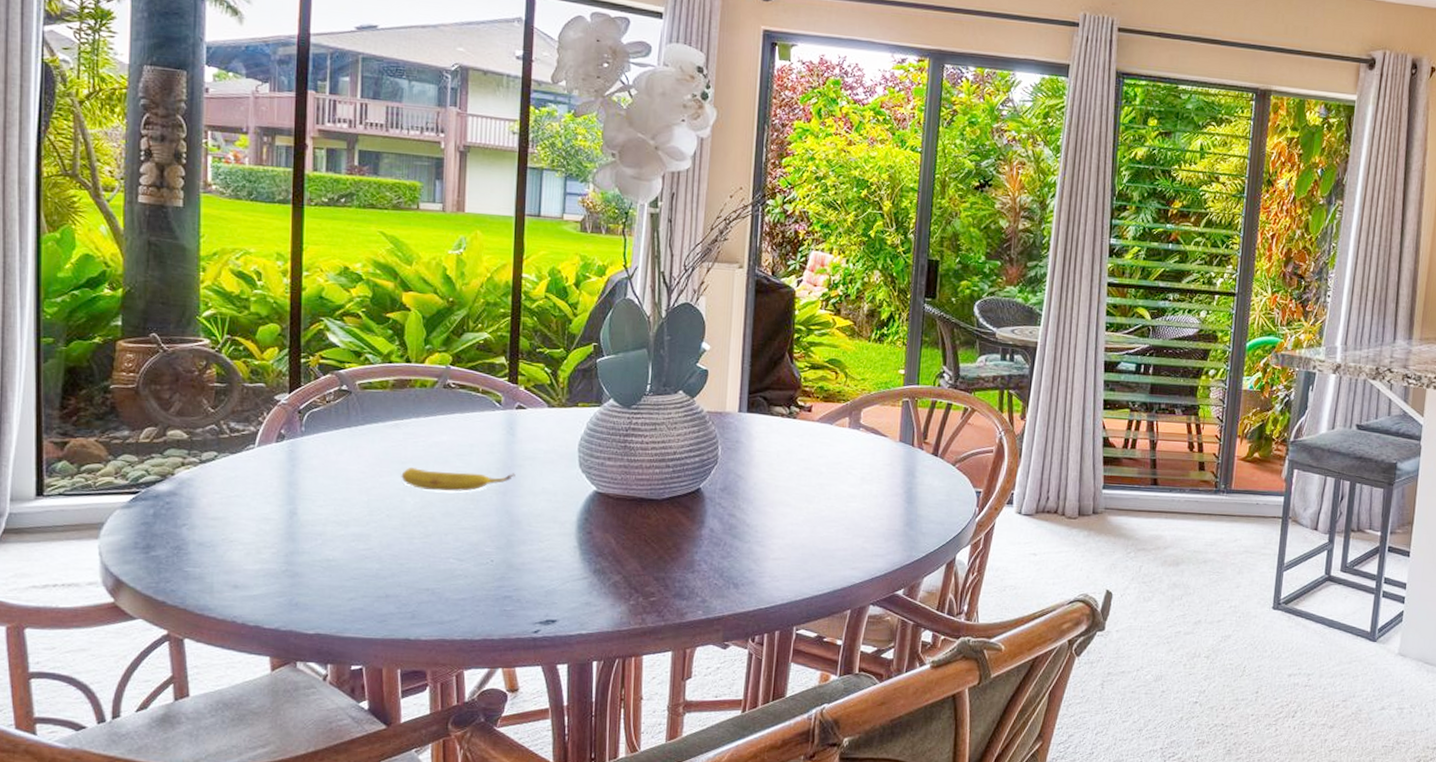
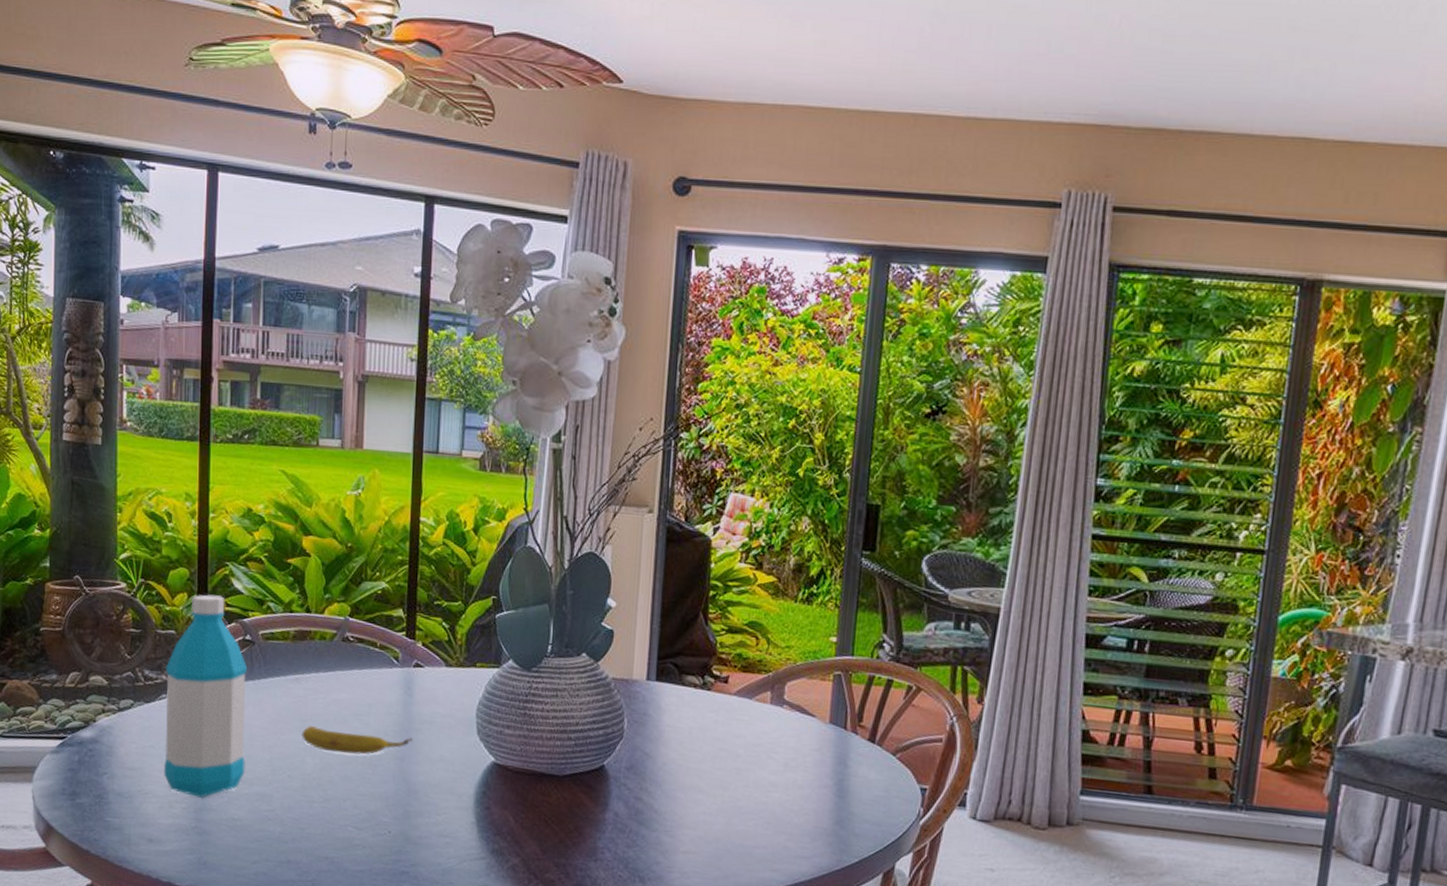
water bottle: none [250,348,344,542] -> present [163,594,248,798]

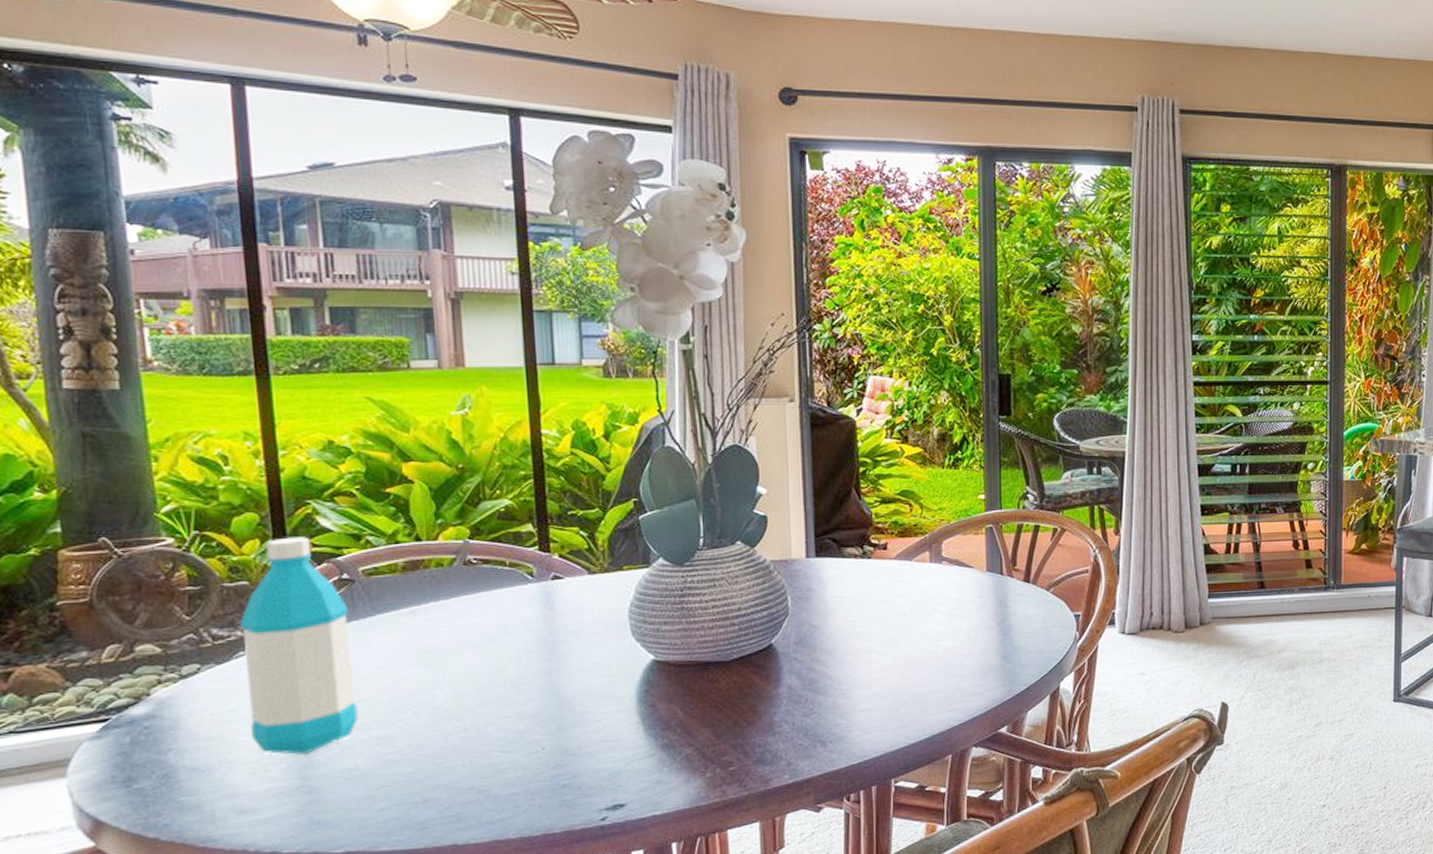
banana: present [302,726,413,755] -> none [425,650,560,680]

